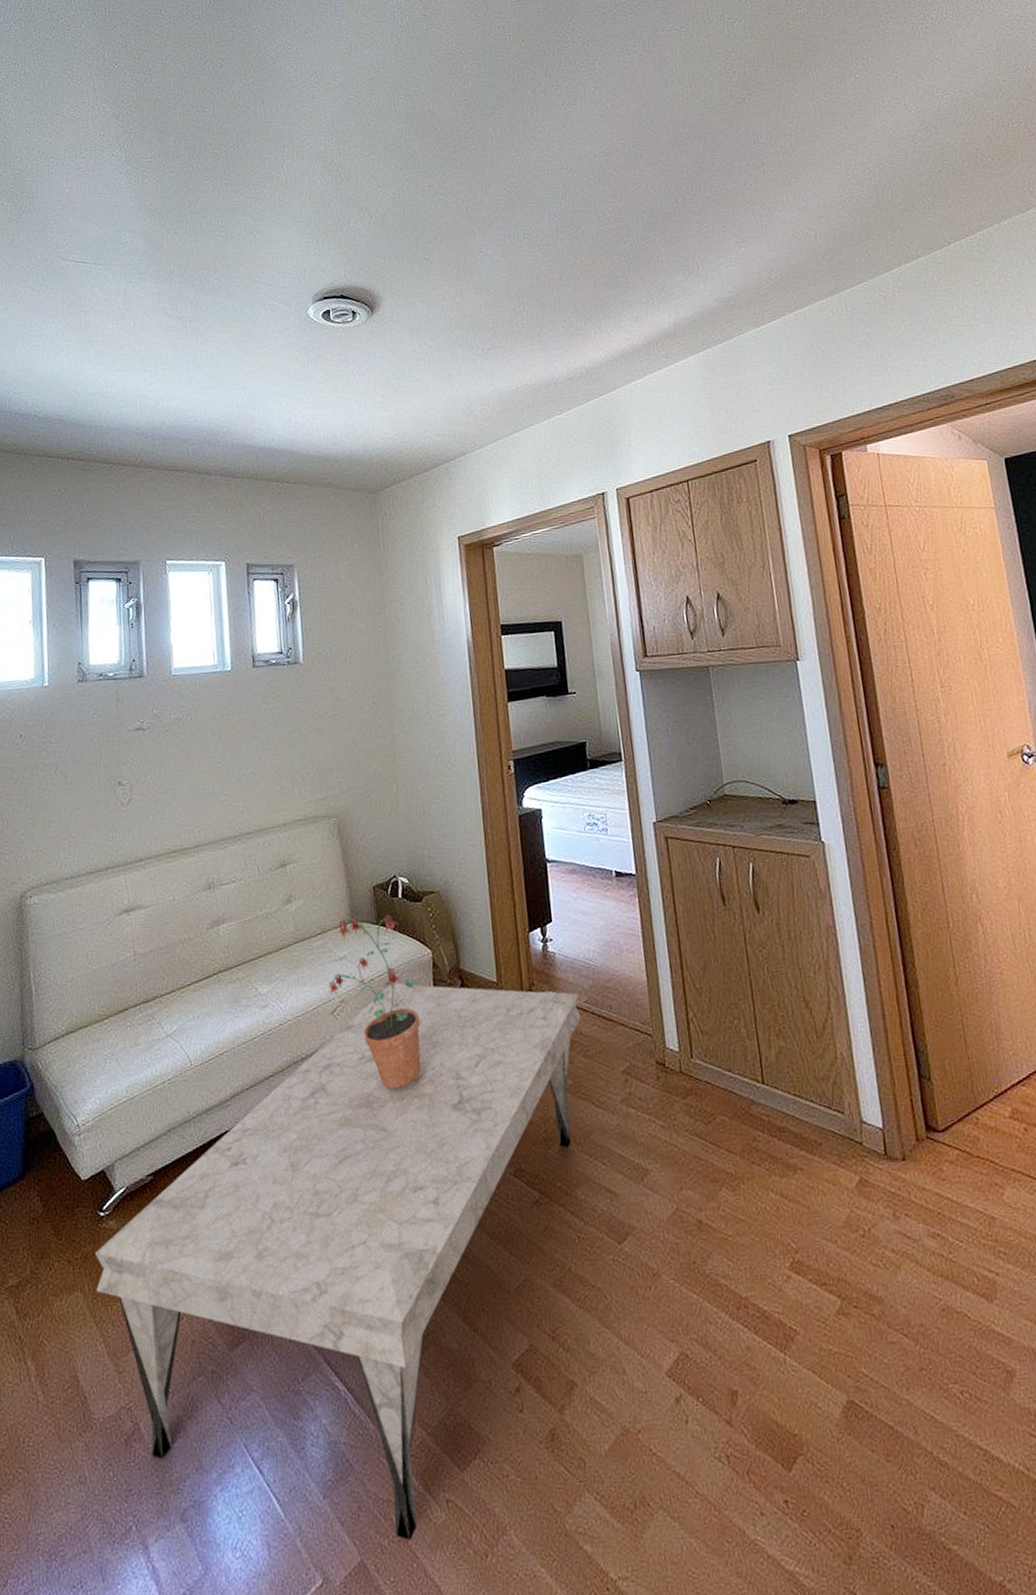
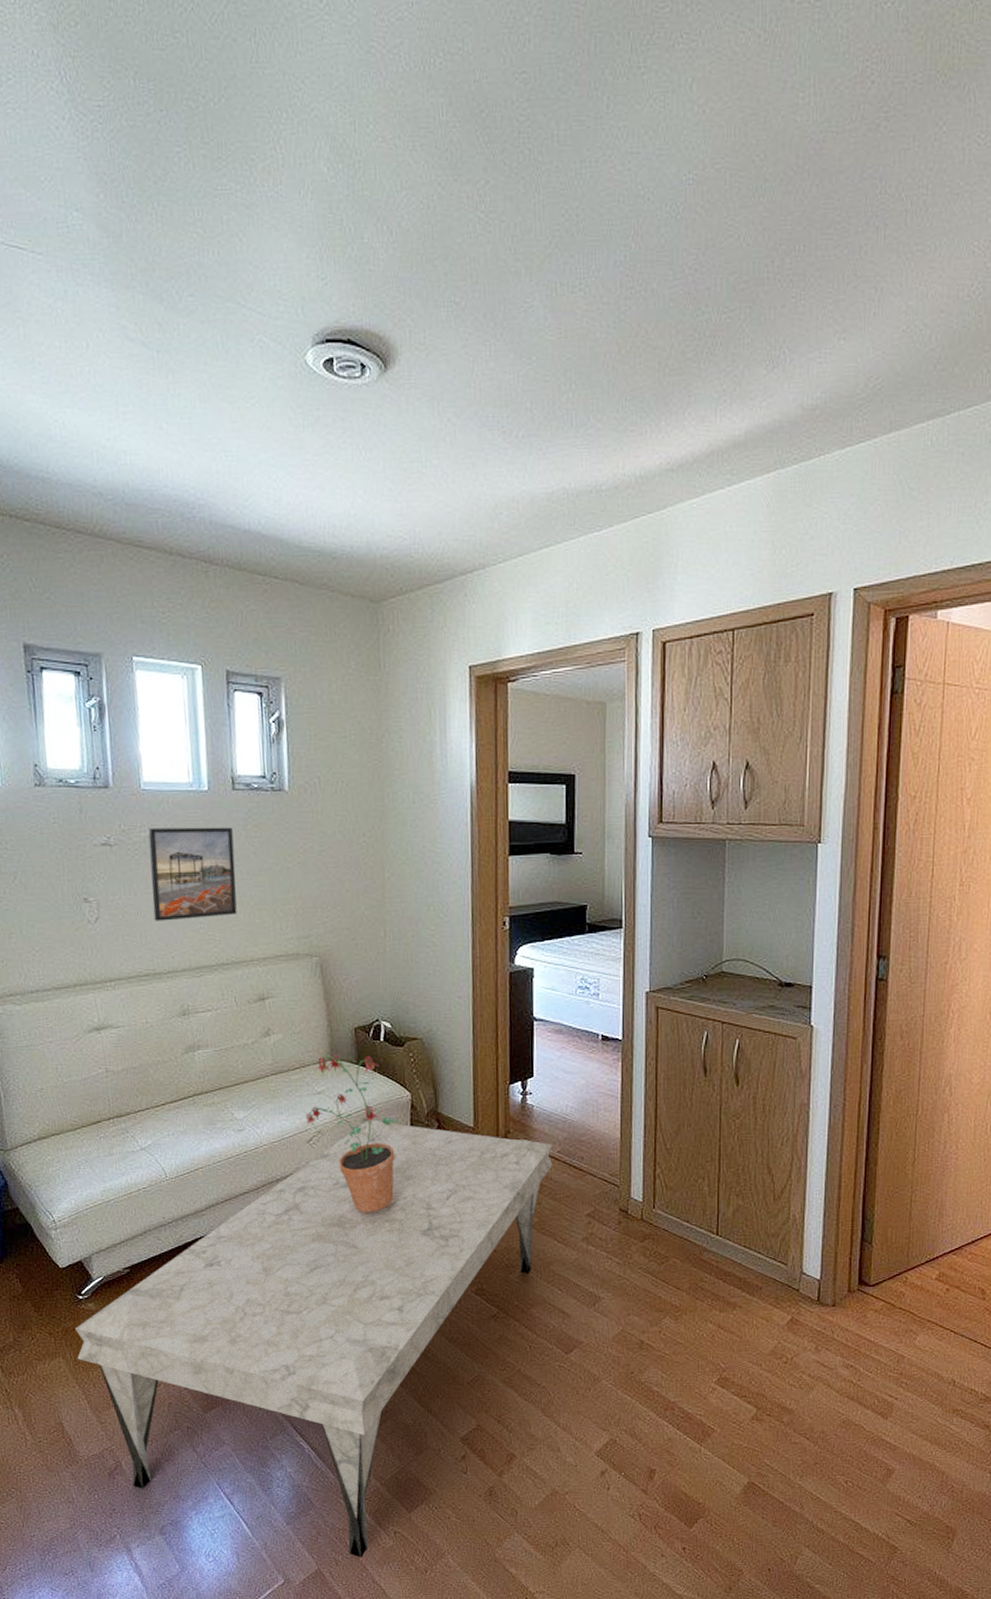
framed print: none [177,701,259,798] -> present [148,827,237,921]

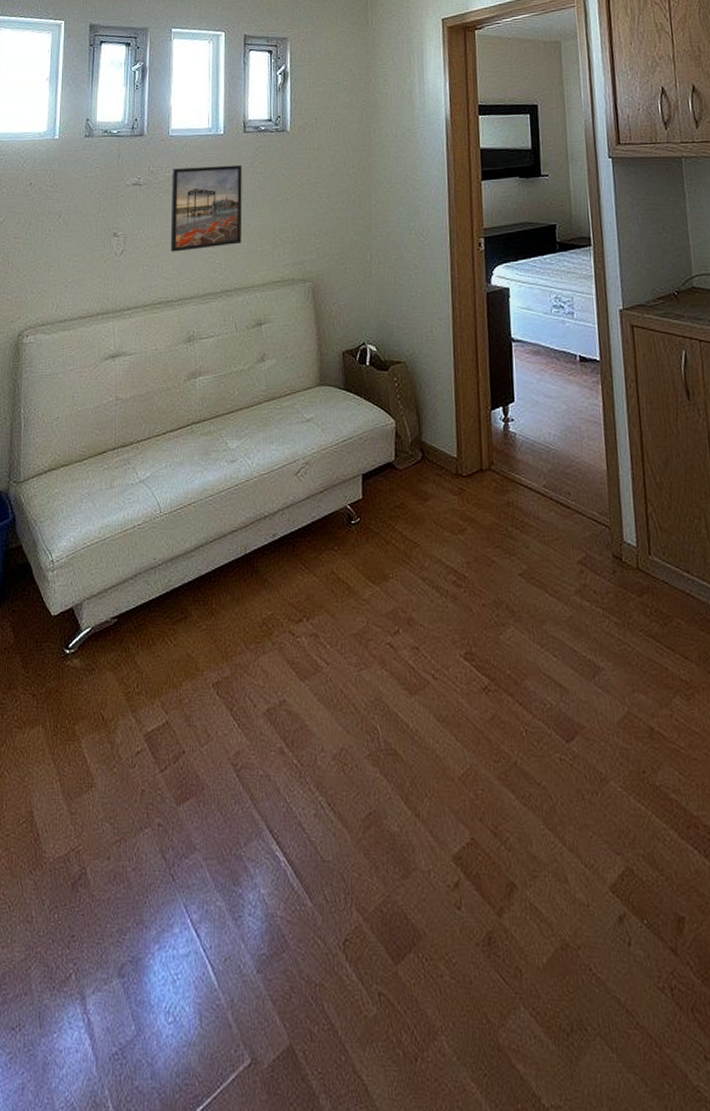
coffee table: present [75,1120,553,1559] -> none [56,450,540,1033]
potted plant: present [305,1054,398,1212] -> none [294,379,383,555]

